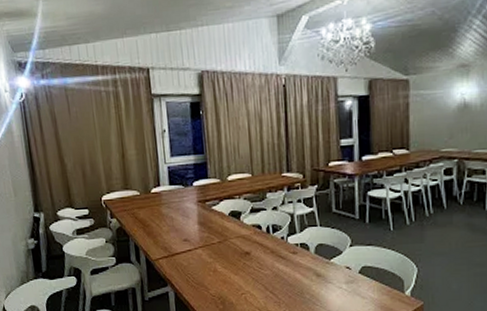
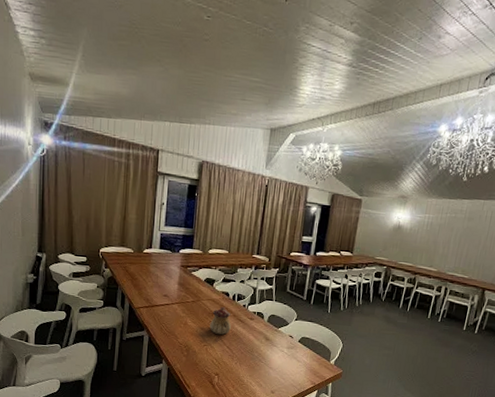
teapot: none [244,242,271,279] -> present [210,306,231,335]

